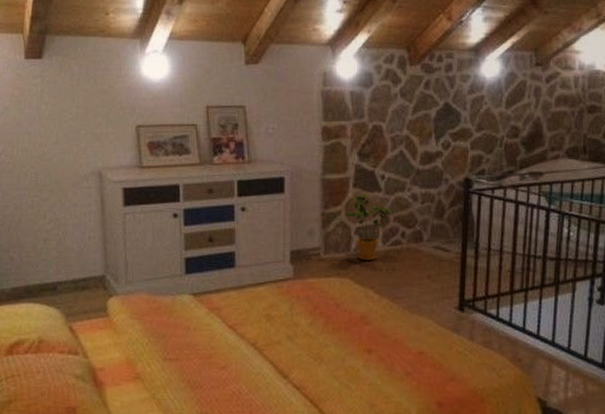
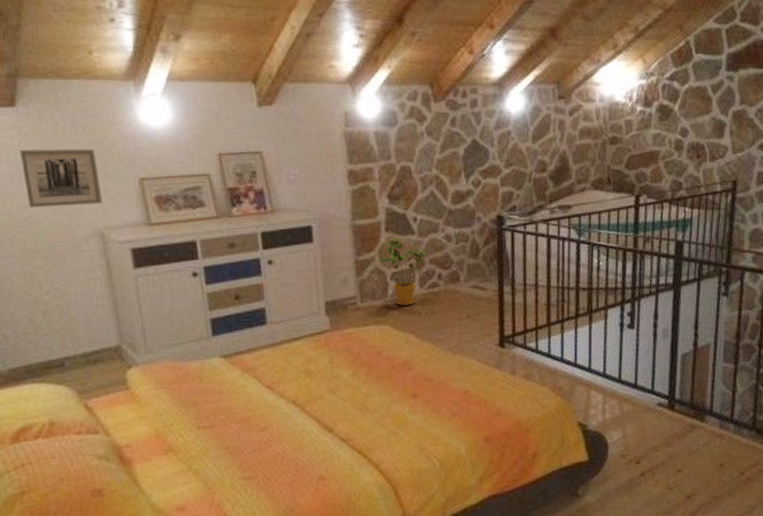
wall art: none [41,96,103,147] -> present [20,148,102,208]

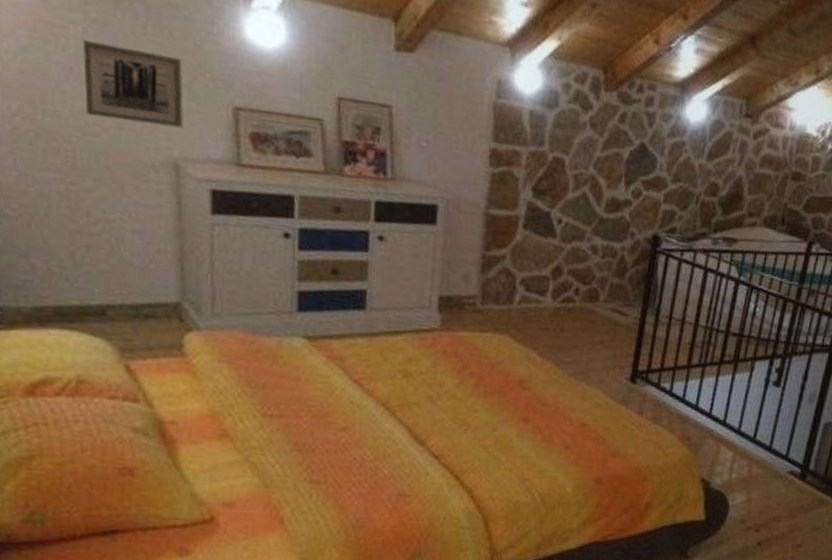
house plant: present [378,237,427,306] -> none [509,237,567,317]

